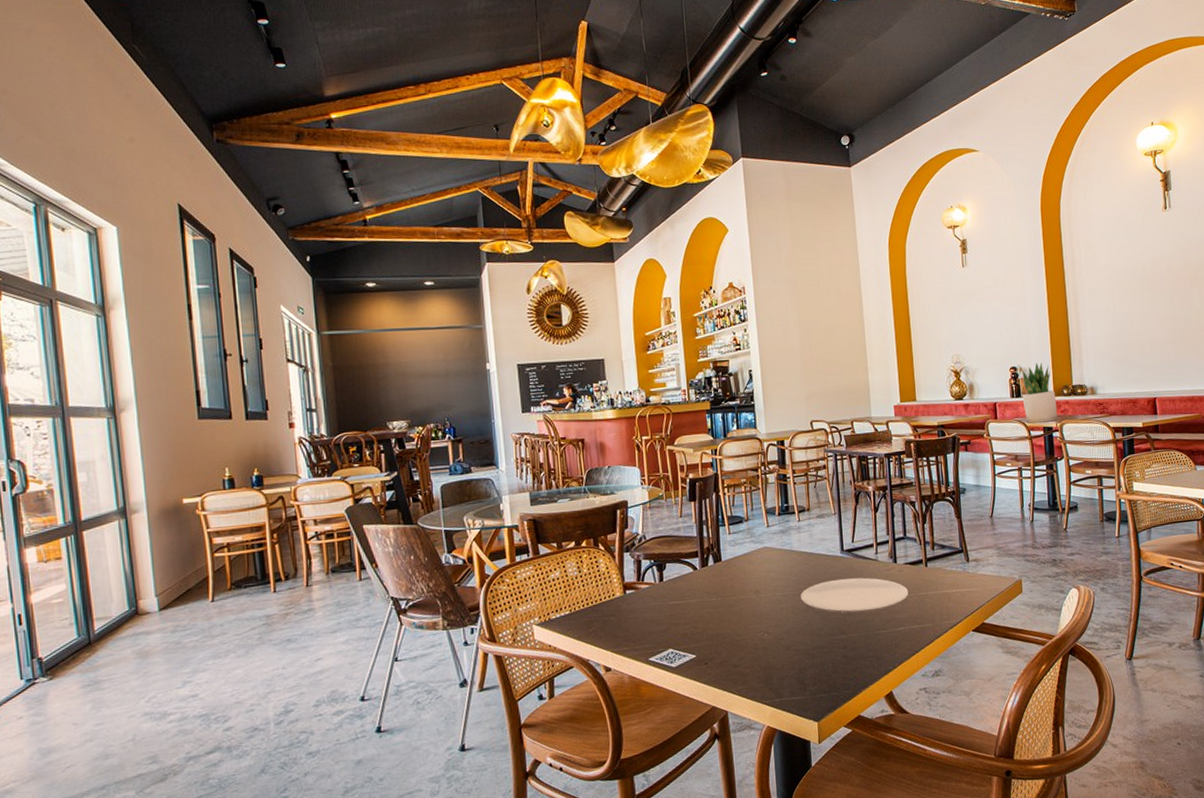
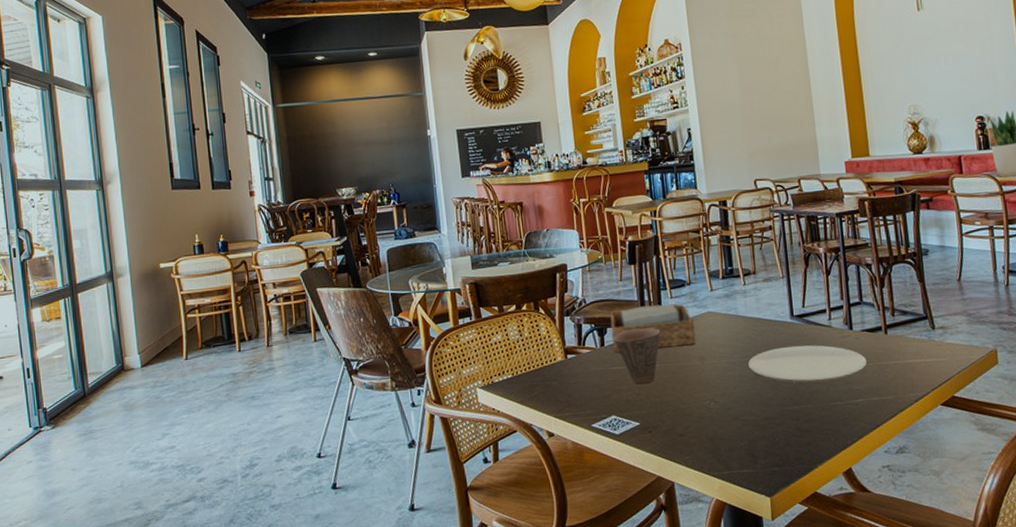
napkin holder: none [669,539,752,587] -> present [610,303,696,352]
cup: none [672,562,719,618] -> present [613,327,661,384]

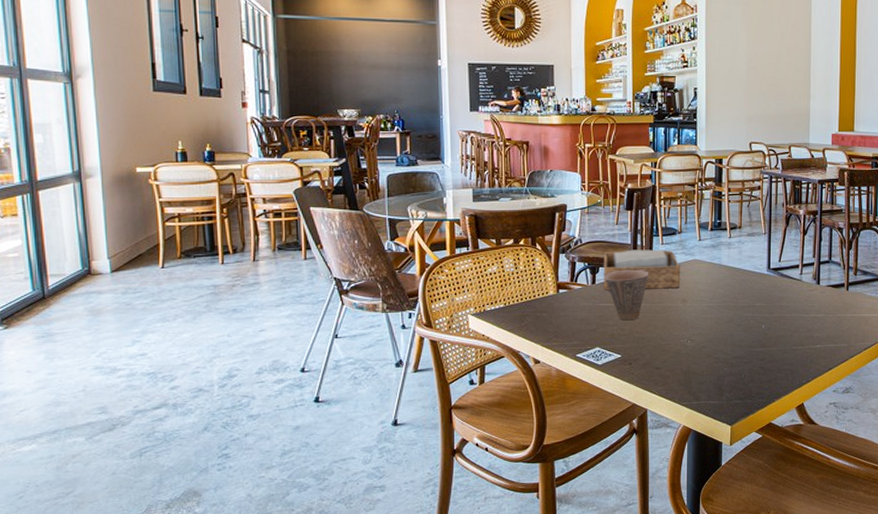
plate: present [748,345,868,383] -> none [725,295,829,329]

